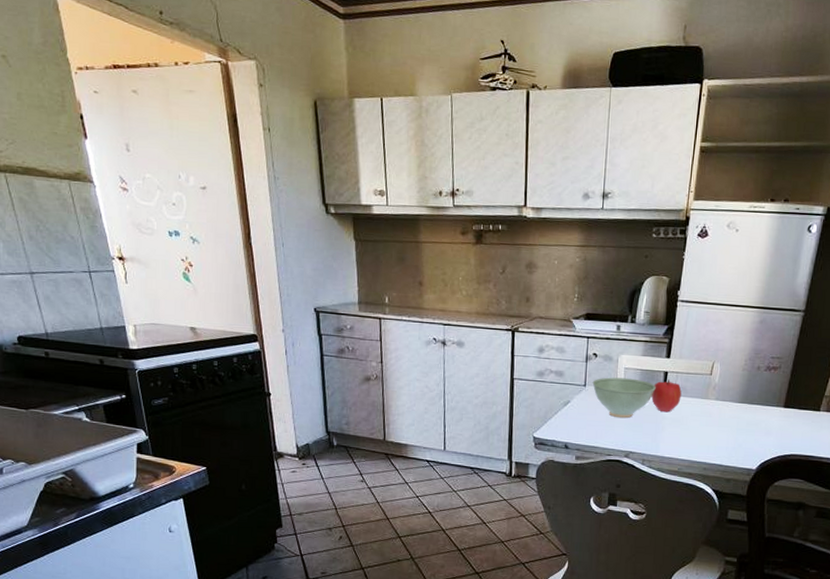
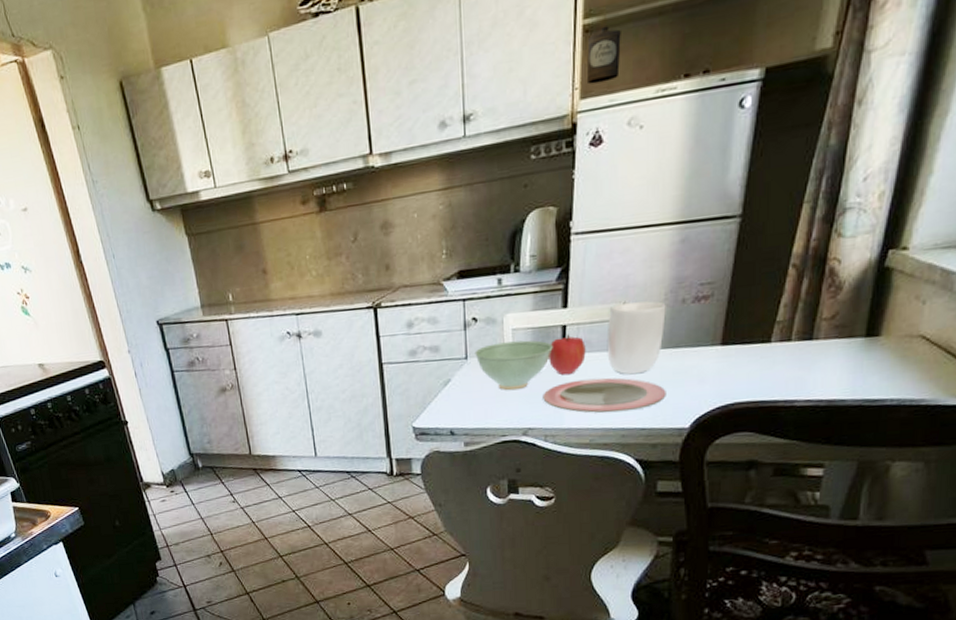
plate: none [644,417,741,449] -> present [543,377,666,414]
cup: none [697,362,745,420] -> present [606,300,666,375]
canister: none [699,151,728,192] -> present [586,25,621,85]

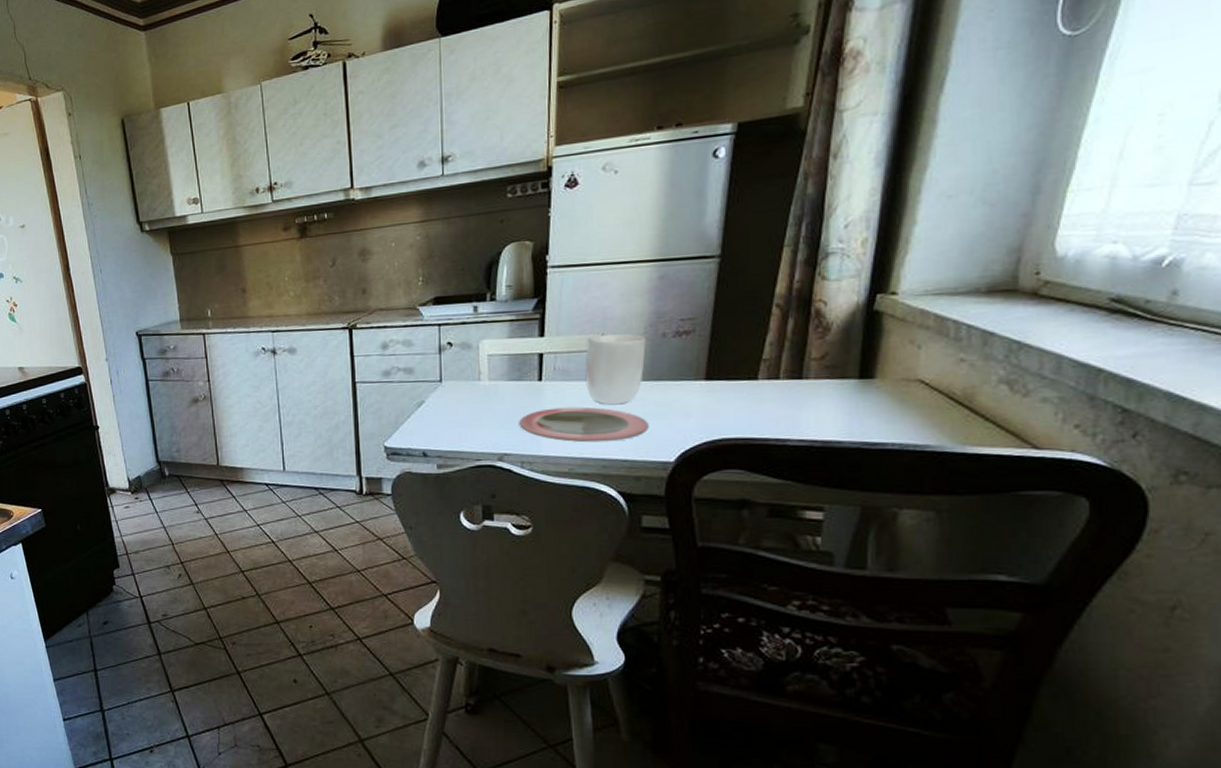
bowl: present [475,340,553,391] -> none [449,366,530,415]
fruit: present [549,334,586,376] -> none [525,362,564,403]
canister: present [586,25,621,85] -> none [561,83,595,133]

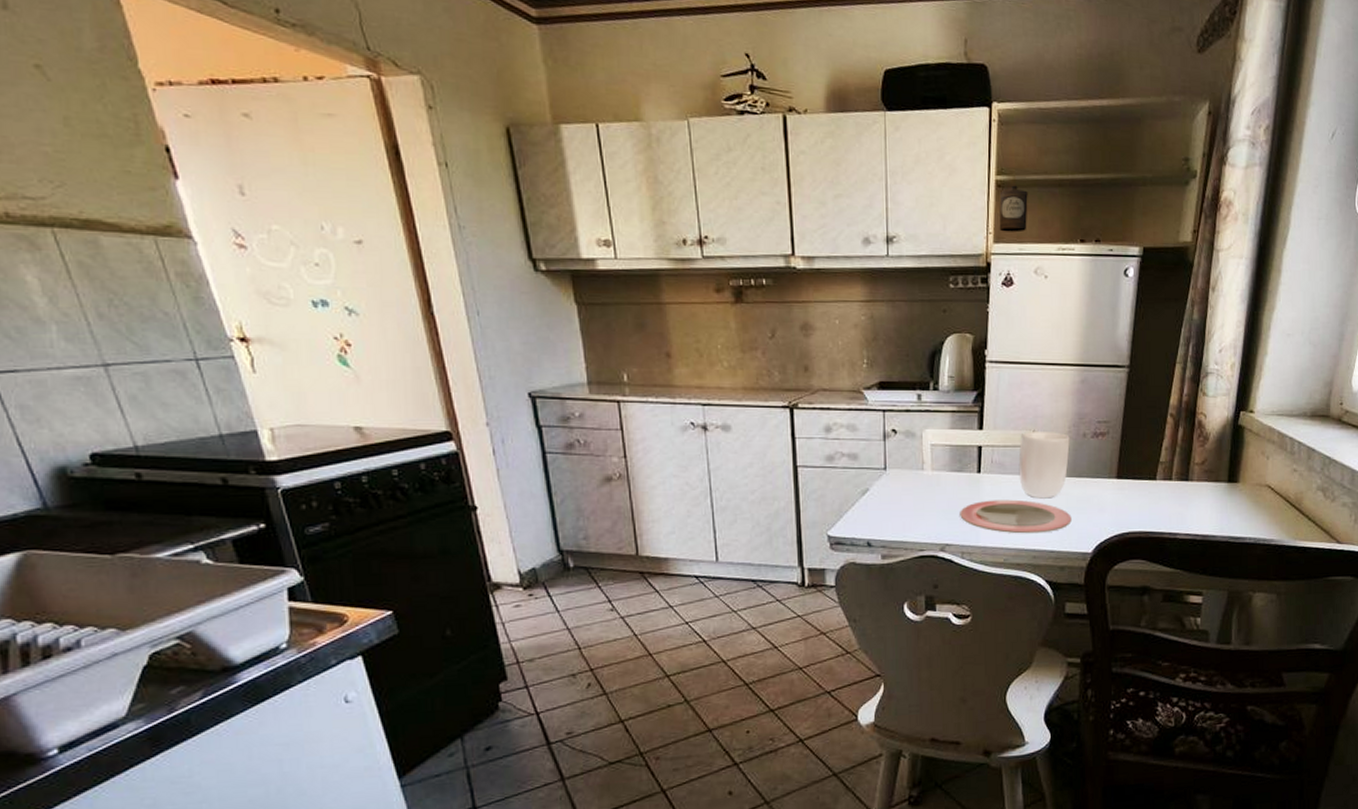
canister: none [561,83,595,133] -> present [999,185,1028,233]

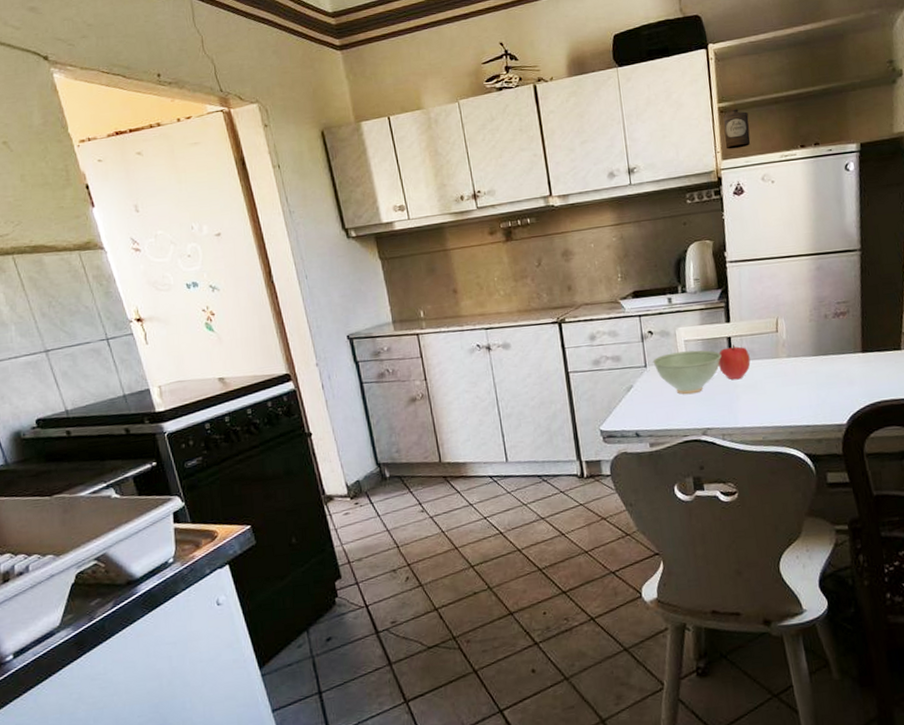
bowl: none [894,457,970,505] -> present [653,350,722,395]
plate: present [960,499,1072,534] -> none [717,381,824,413]
fruit: none [966,455,1000,494] -> present [718,344,751,380]
cup: present [1018,430,1070,499] -> none [765,316,814,379]

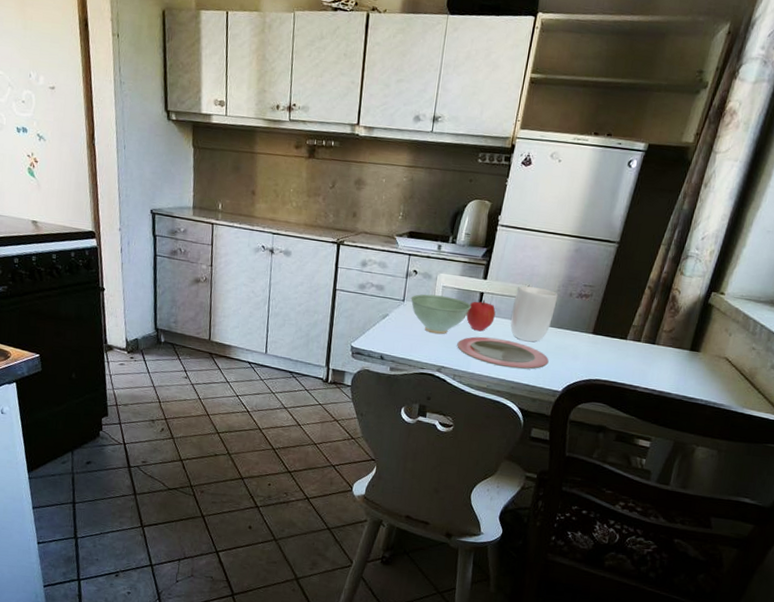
plate: none [717,381,824,413] -> present [457,336,549,370]
canister: present [724,109,751,150] -> none [526,82,556,122]
cup: none [765,316,814,379] -> present [510,286,558,343]

